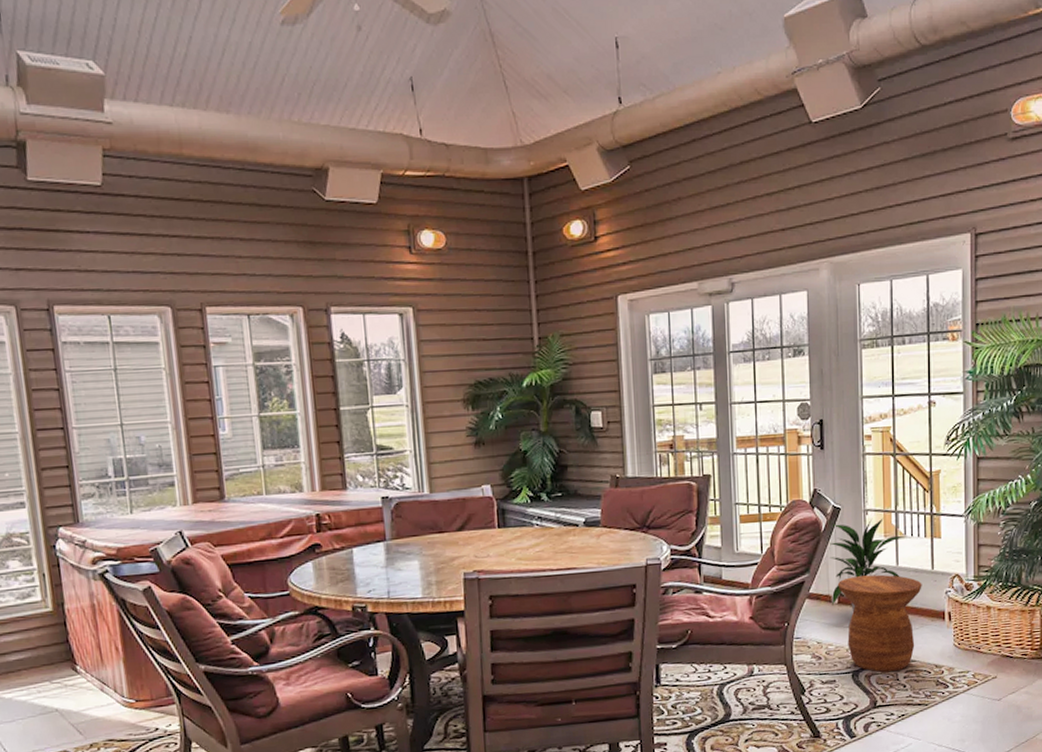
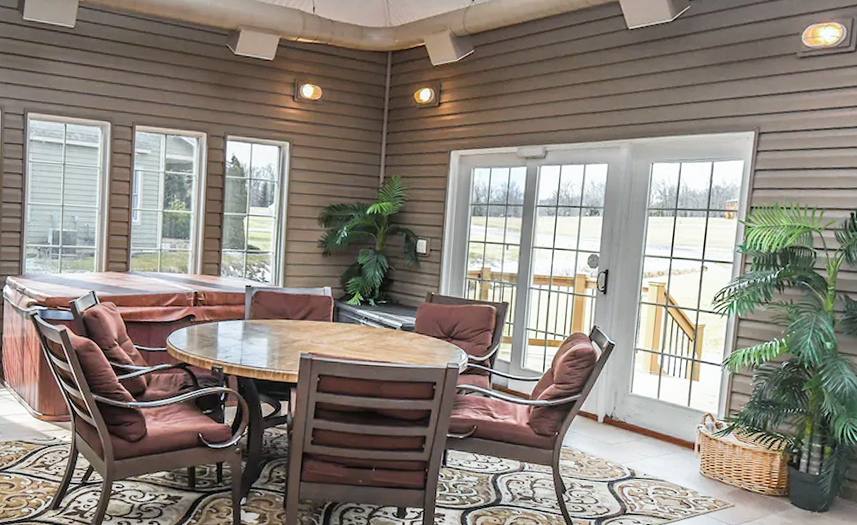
indoor plant: present [830,518,907,613] -> none [597,357,670,432]
side table: present [837,574,922,672] -> none [604,402,678,487]

